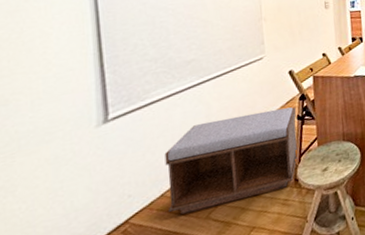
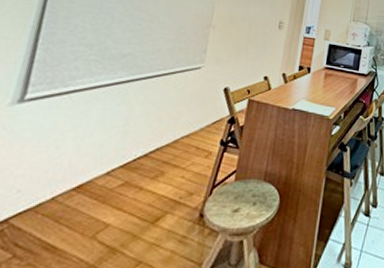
bench: present [164,107,299,215] -> none [55,125,221,227]

